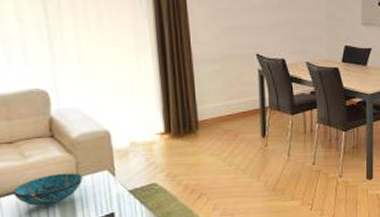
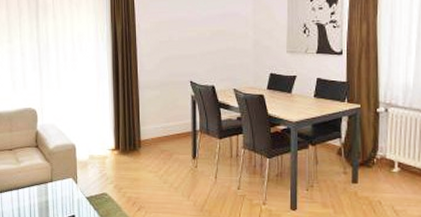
decorative bowl: present [13,173,83,207] -> none [10,177,55,204]

